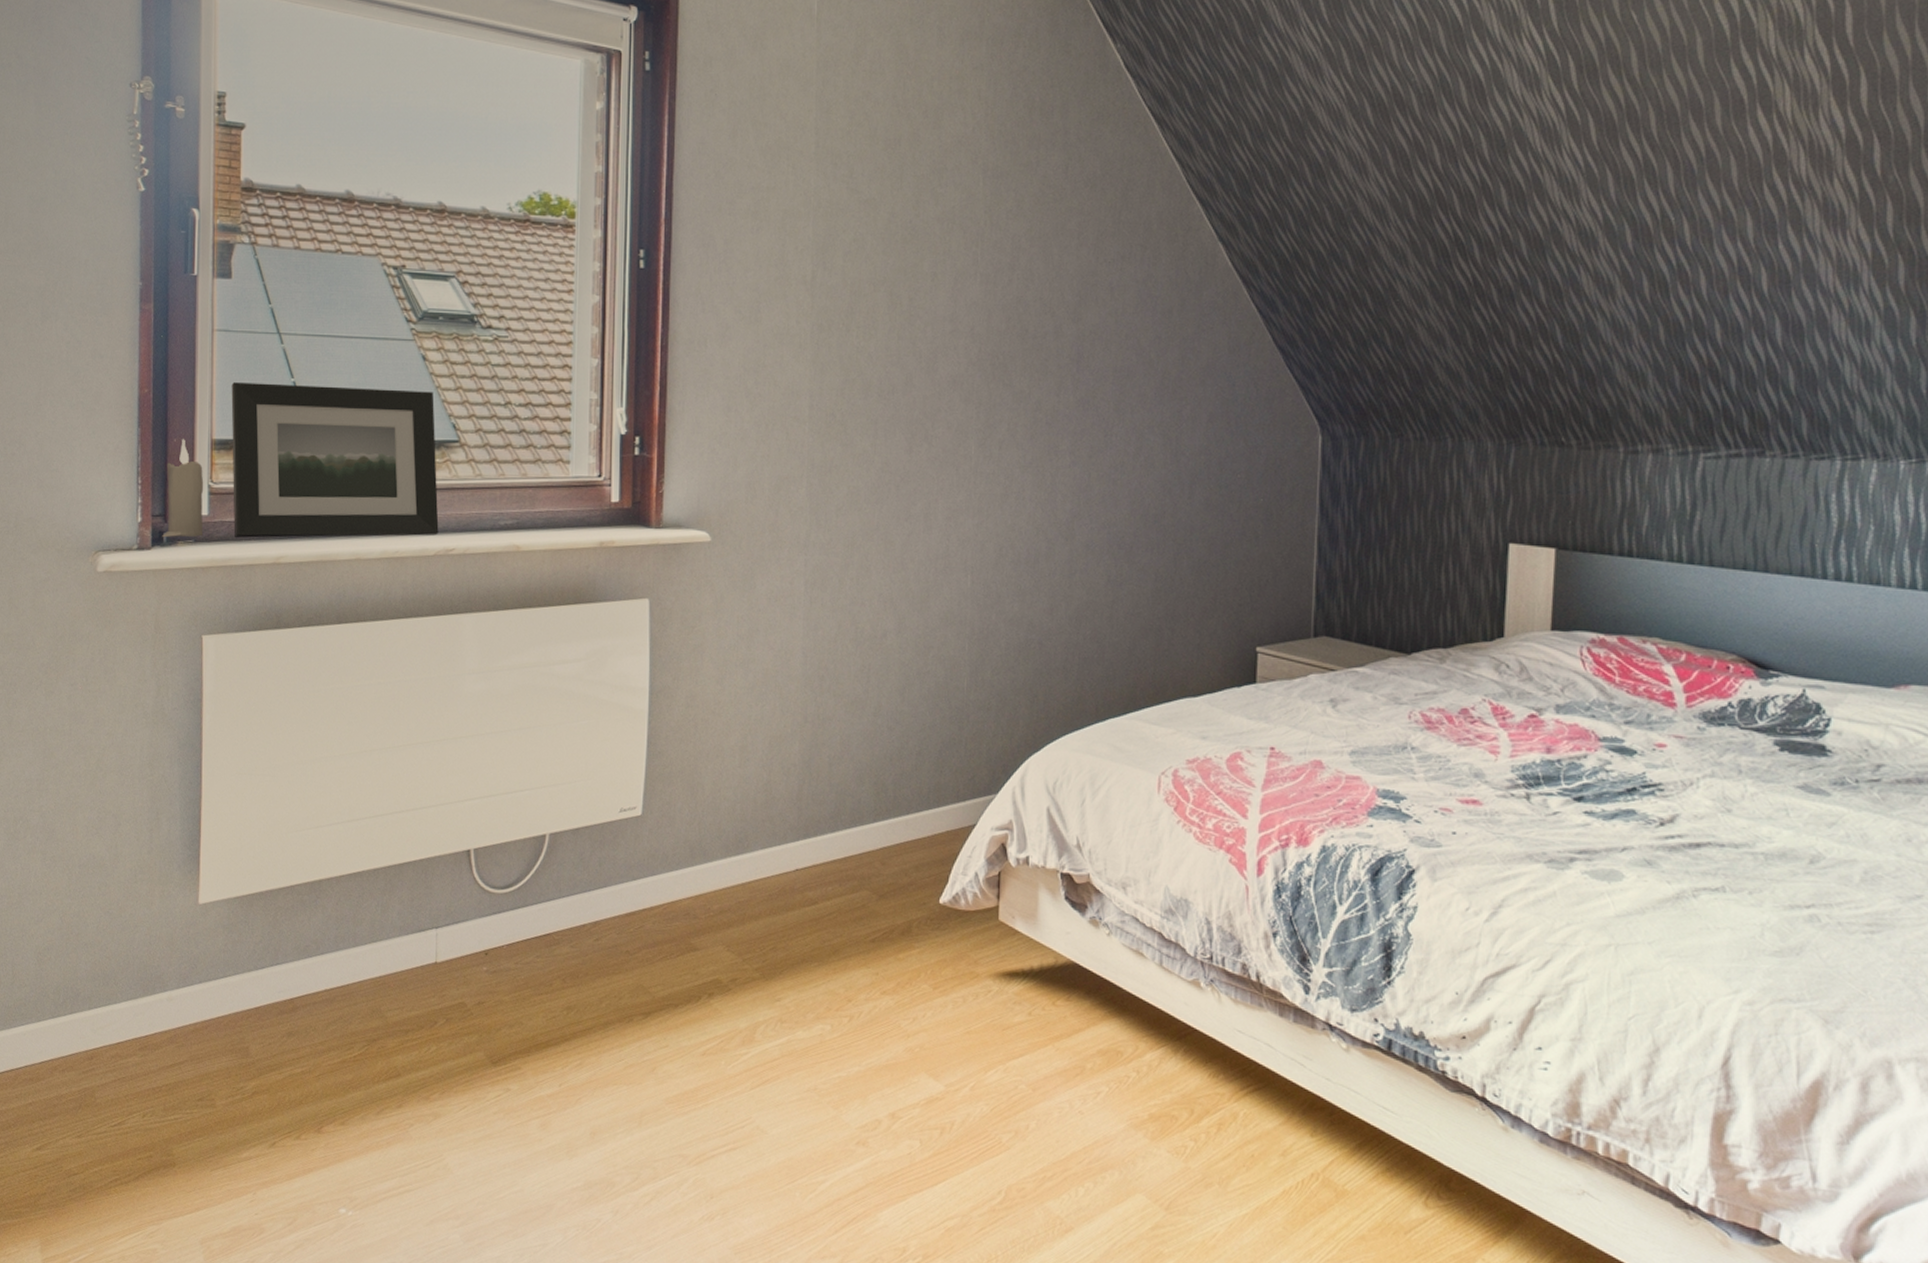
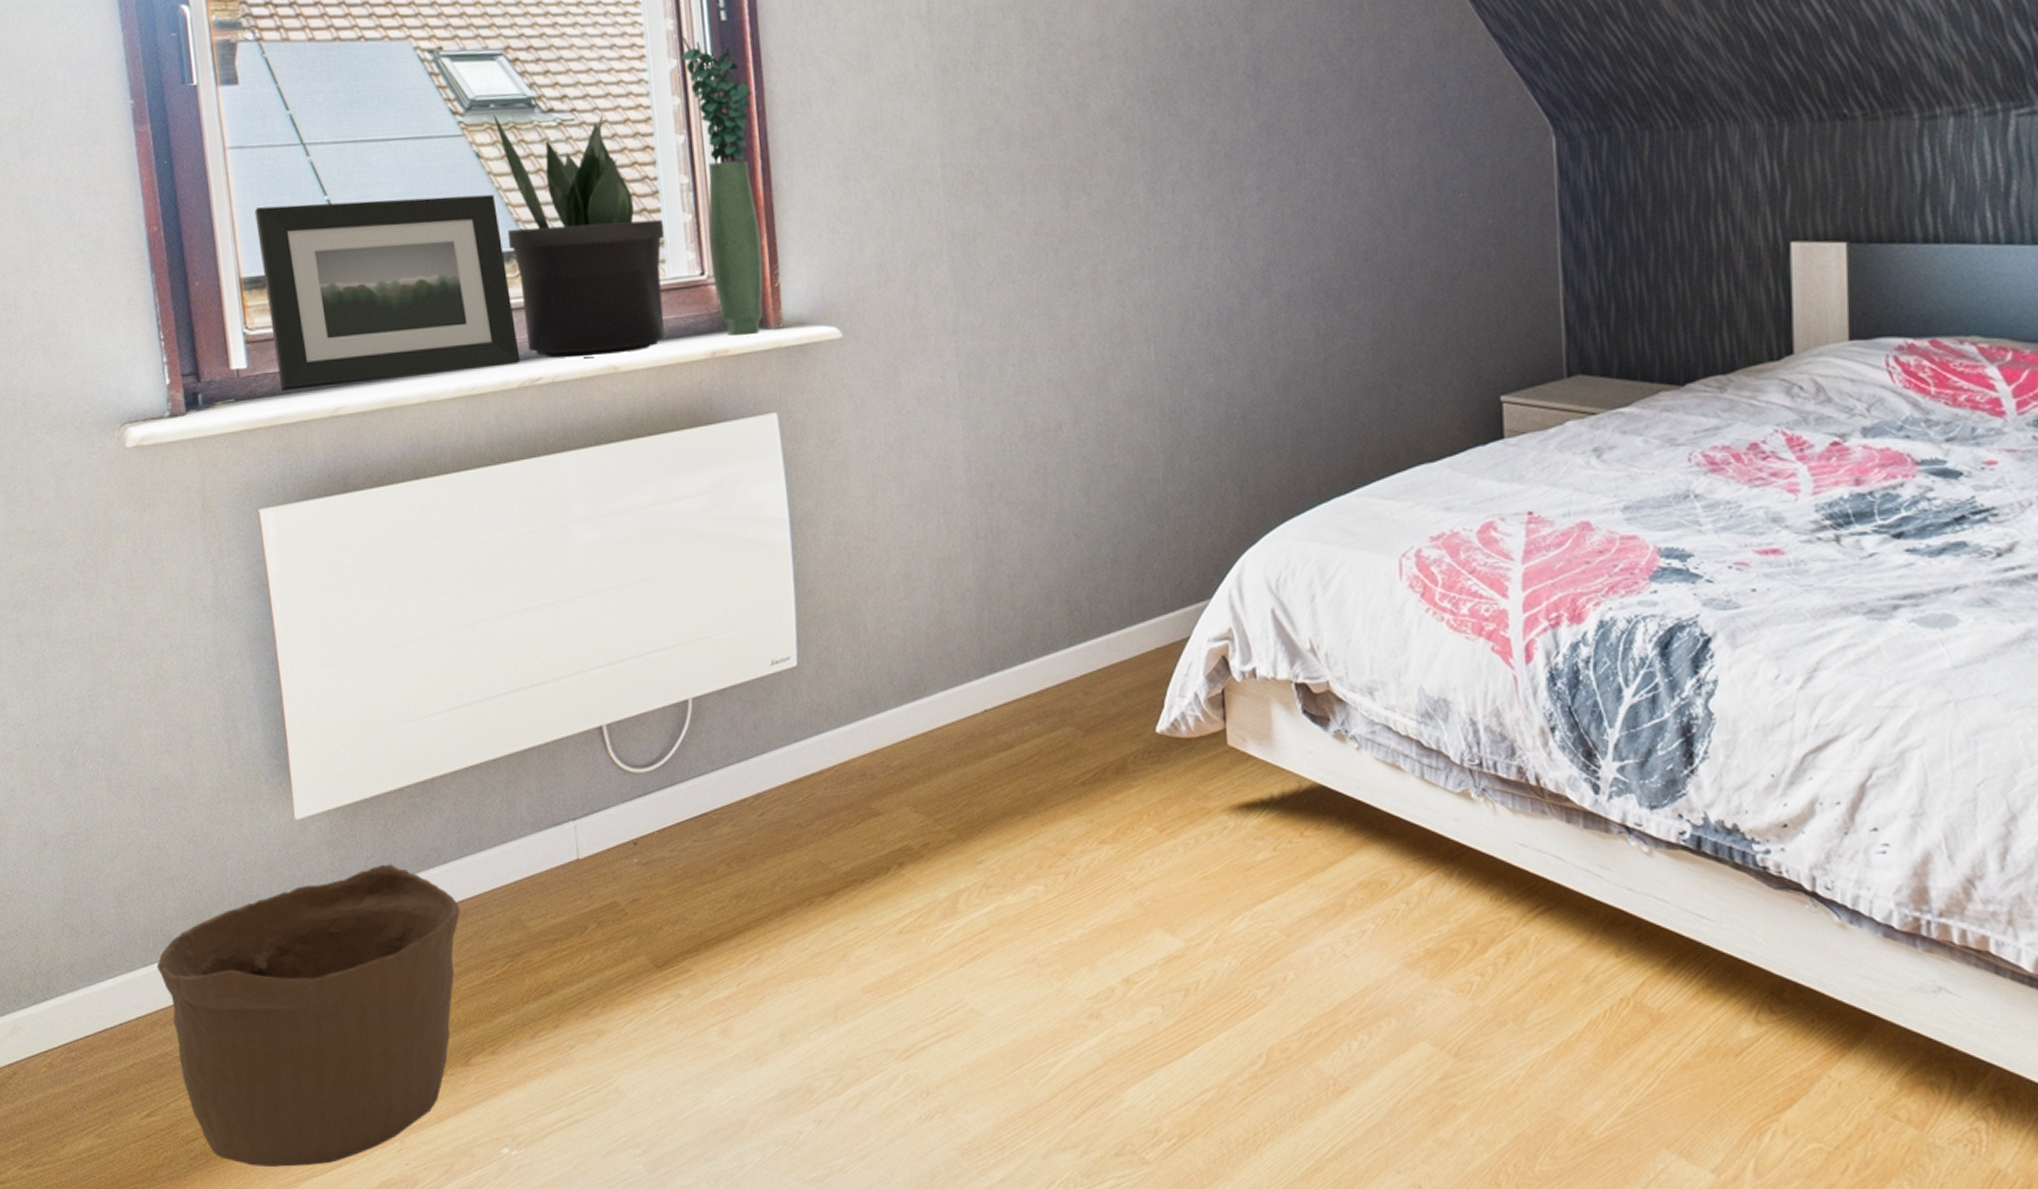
basket: none [63,950,329,1207] -> present [156,864,460,1167]
candle: present [162,439,204,538] -> none [190,281,245,400]
planter: none [440,325,572,536] -> present [493,114,666,359]
vase: none [603,278,658,532] -> present [681,36,764,337]

